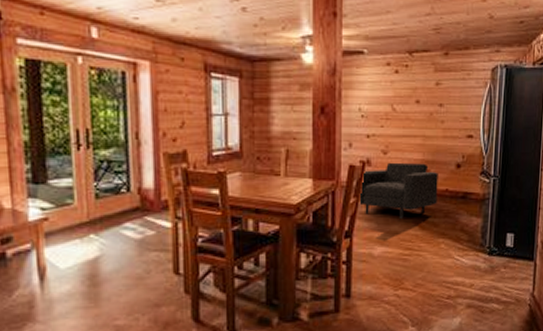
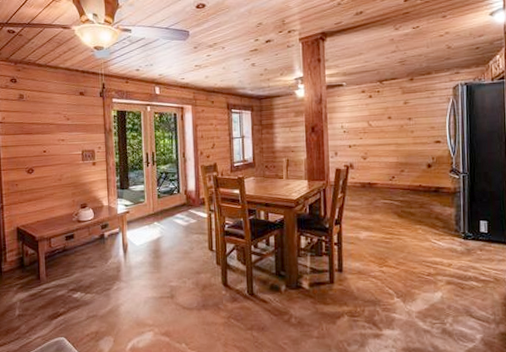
armchair: present [360,162,438,220] -> none [346,165,413,210]

